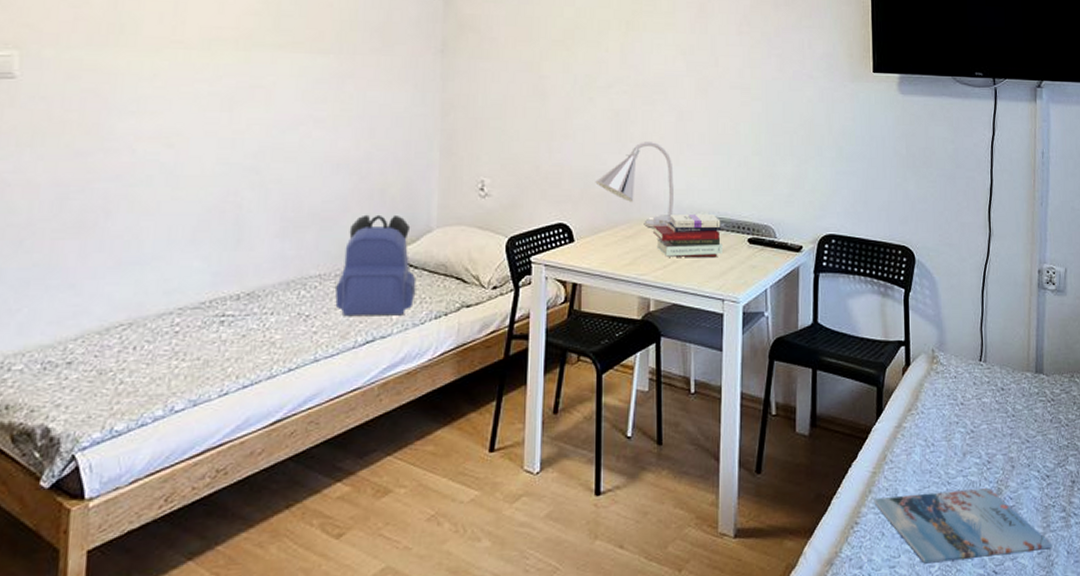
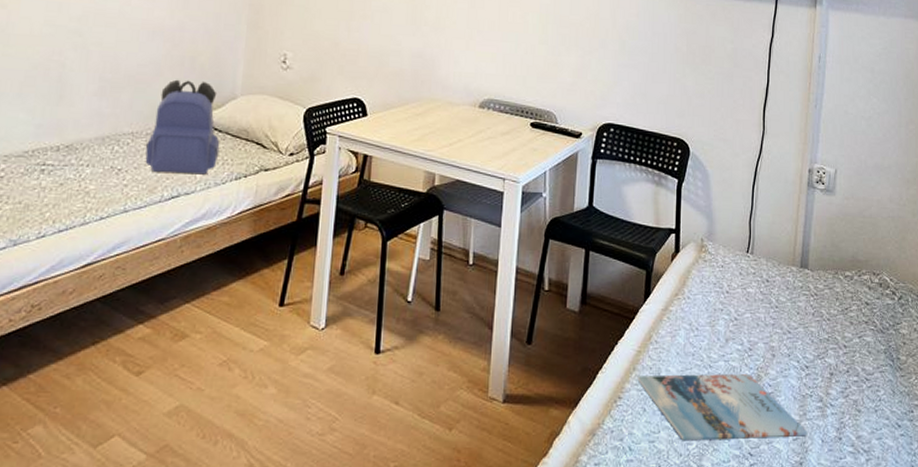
table lamp: present [595,142,674,228] -> none [389,26,464,107]
books: present [652,213,722,258] -> none [440,95,506,139]

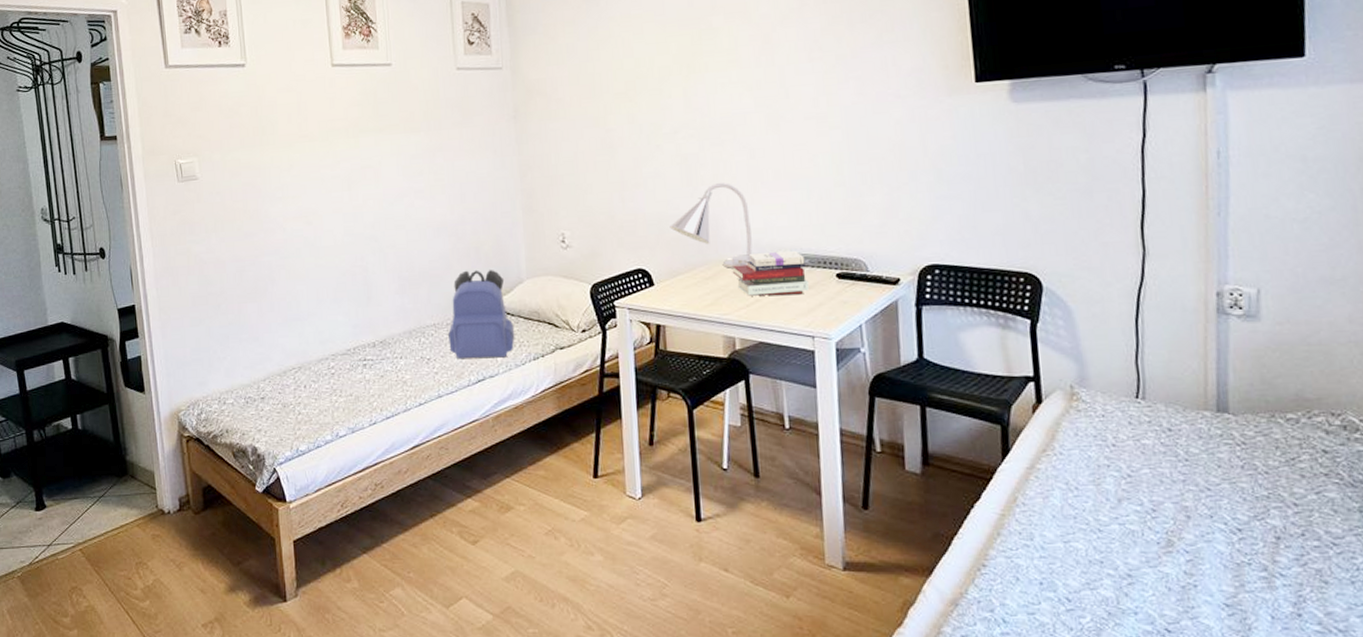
table lamp: none [389,26,464,107] -> present [669,183,753,268]
books: none [440,95,506,139] -> present [731,250,809,296]
magazine: present [637,374,808,441] -> none [1003,539,1250,614]

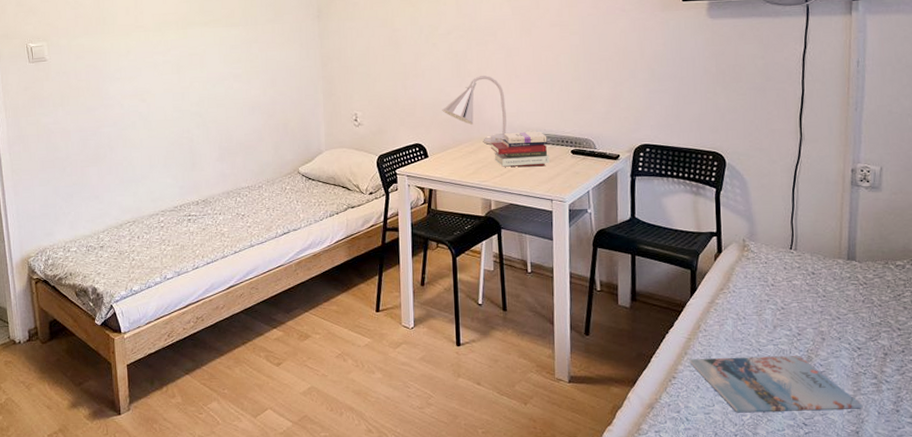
backpack: present [448,269,515,359] -> none [260,141,315,215]
magazine: none [1003,539,1250,614] -> present [689,356,863,413]

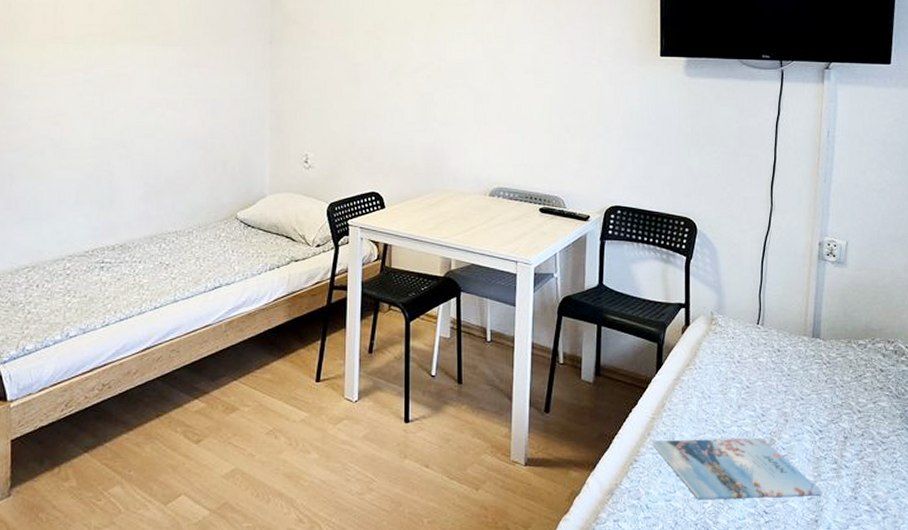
table lamp: present [442,75,507,145] -> none [403,121,472,197]
books: present [490,131,550,167] -> none [453,185,516,224]

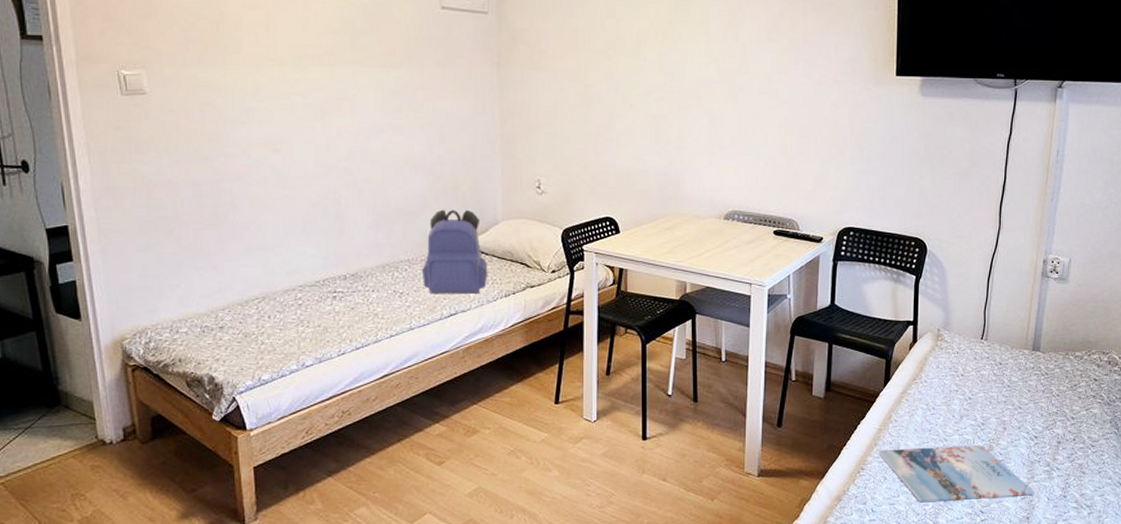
backpack: none [189,182,254,267] -> present [422,209,488,294]

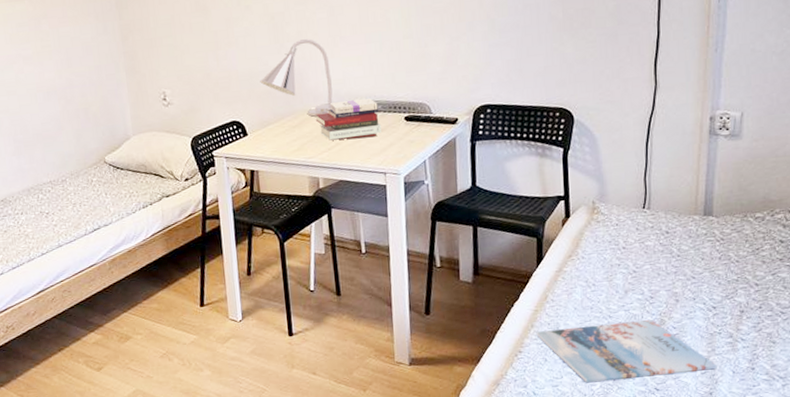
backpack: present [422,209,488,294] -> none [64,128,125,211]
table lamp: none [637,144,707,221] -> present [260,39,333,117]
books: none [688,208,750,247] -> present [315,97,381,141]

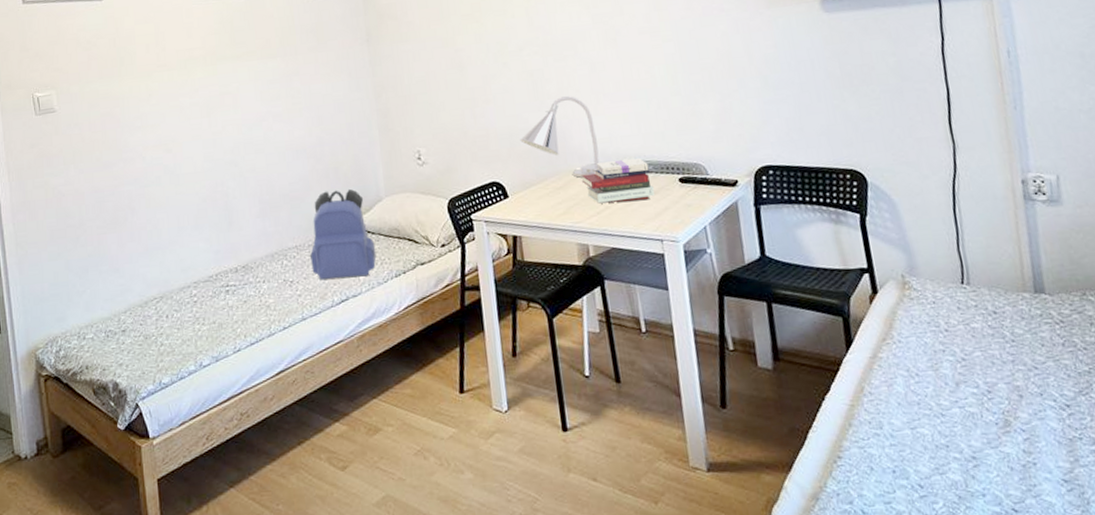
backpack: none [64,128,125,211] -> present [310,188,377,279]
magazine: present [536,320,717,383] -> none [855,420,1086,500]

